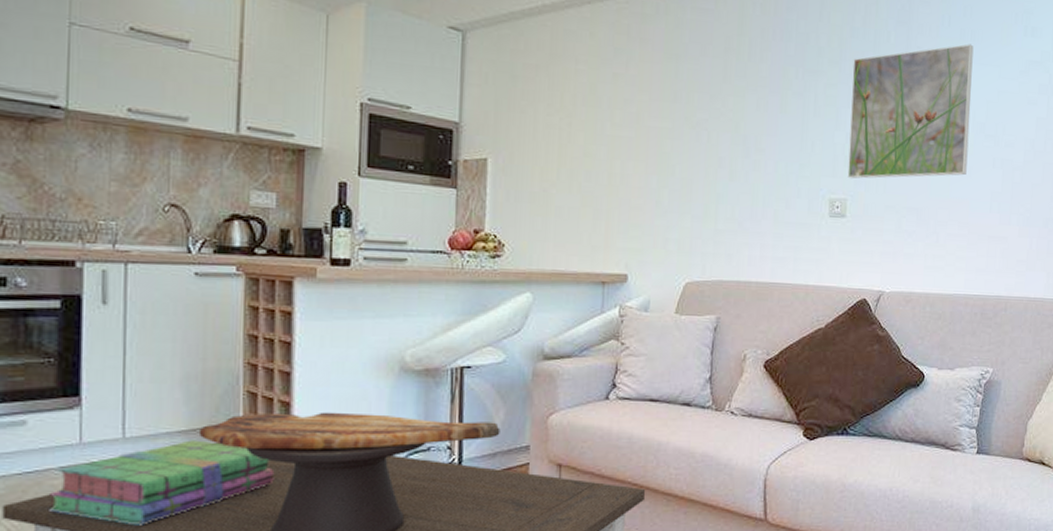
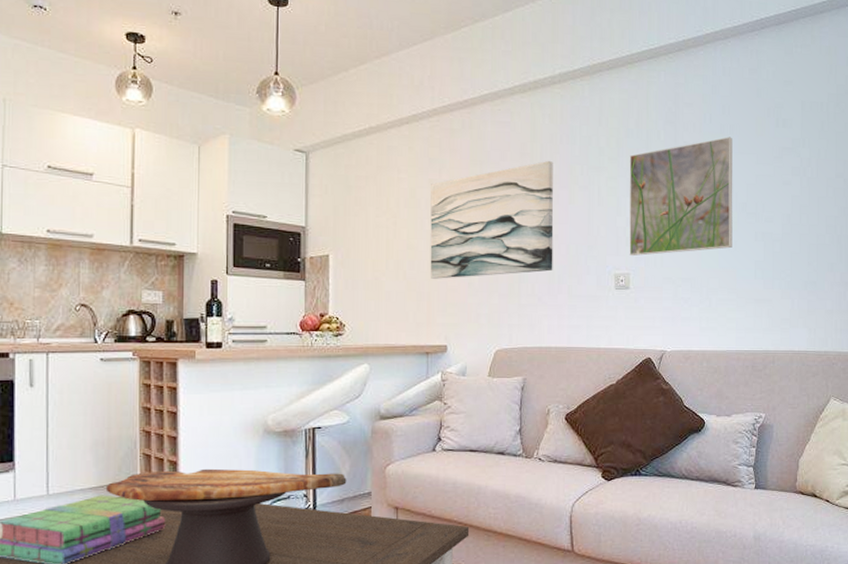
wall art: none [610,59,763,195] -> present [430,160,554,279]

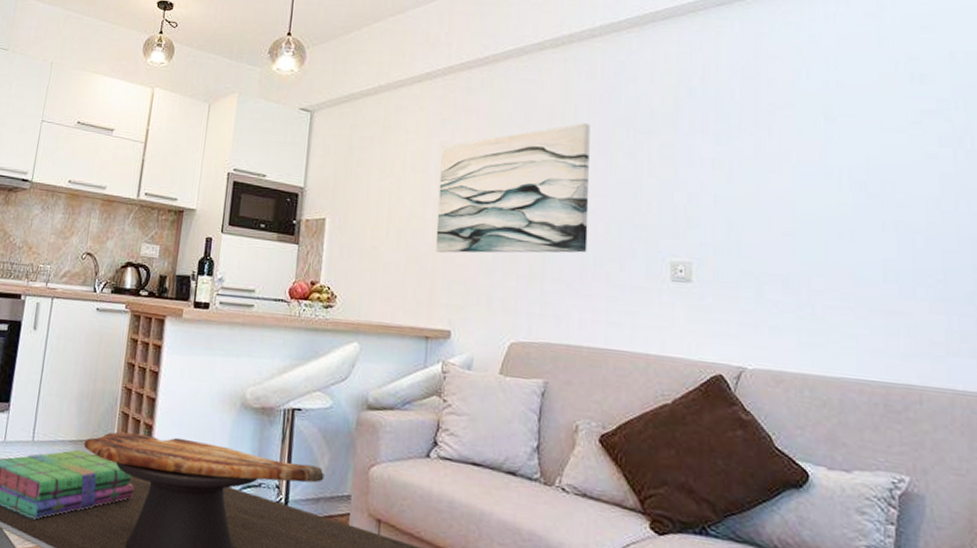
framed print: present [629,137,733,256] -> none [691,96,846,241]

